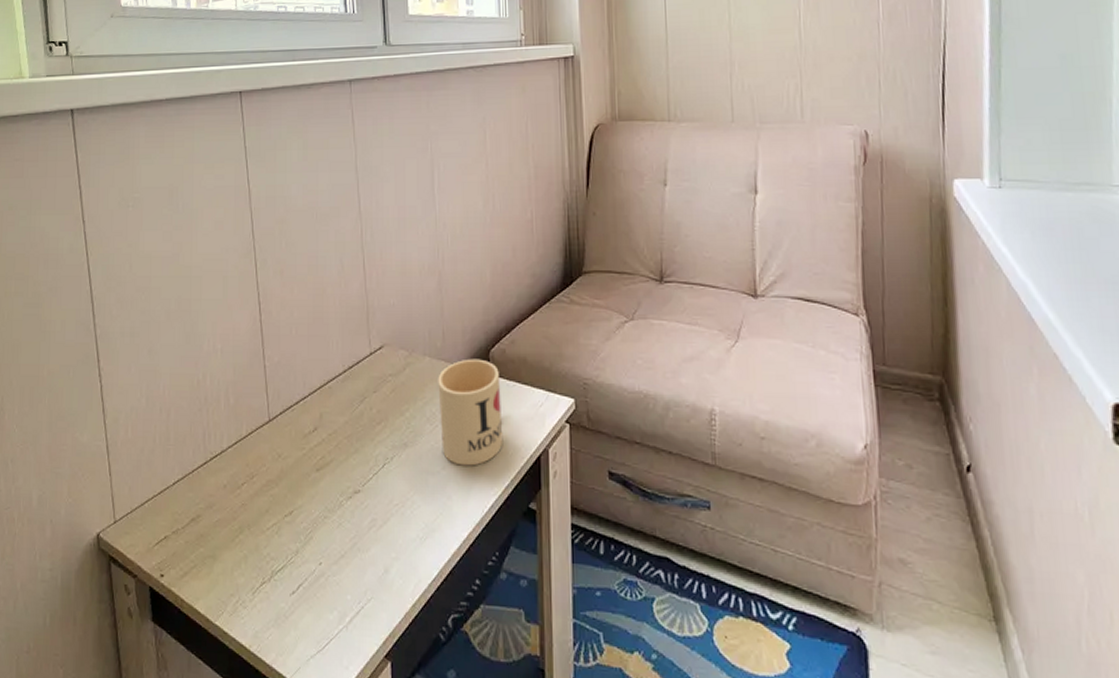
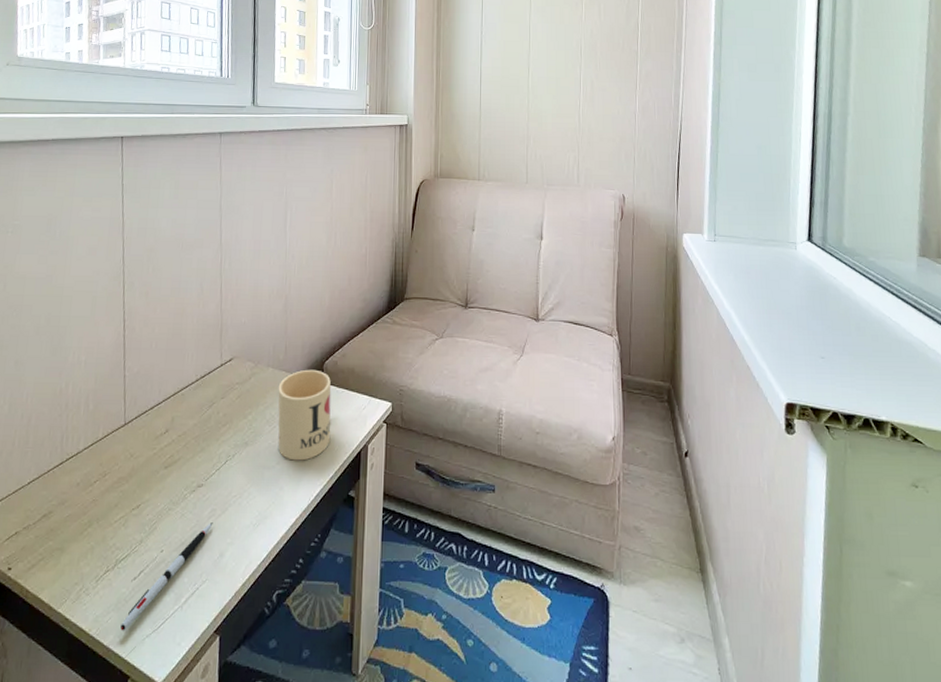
pen: none [282,534,375,650] -> present [120,522,213,631]

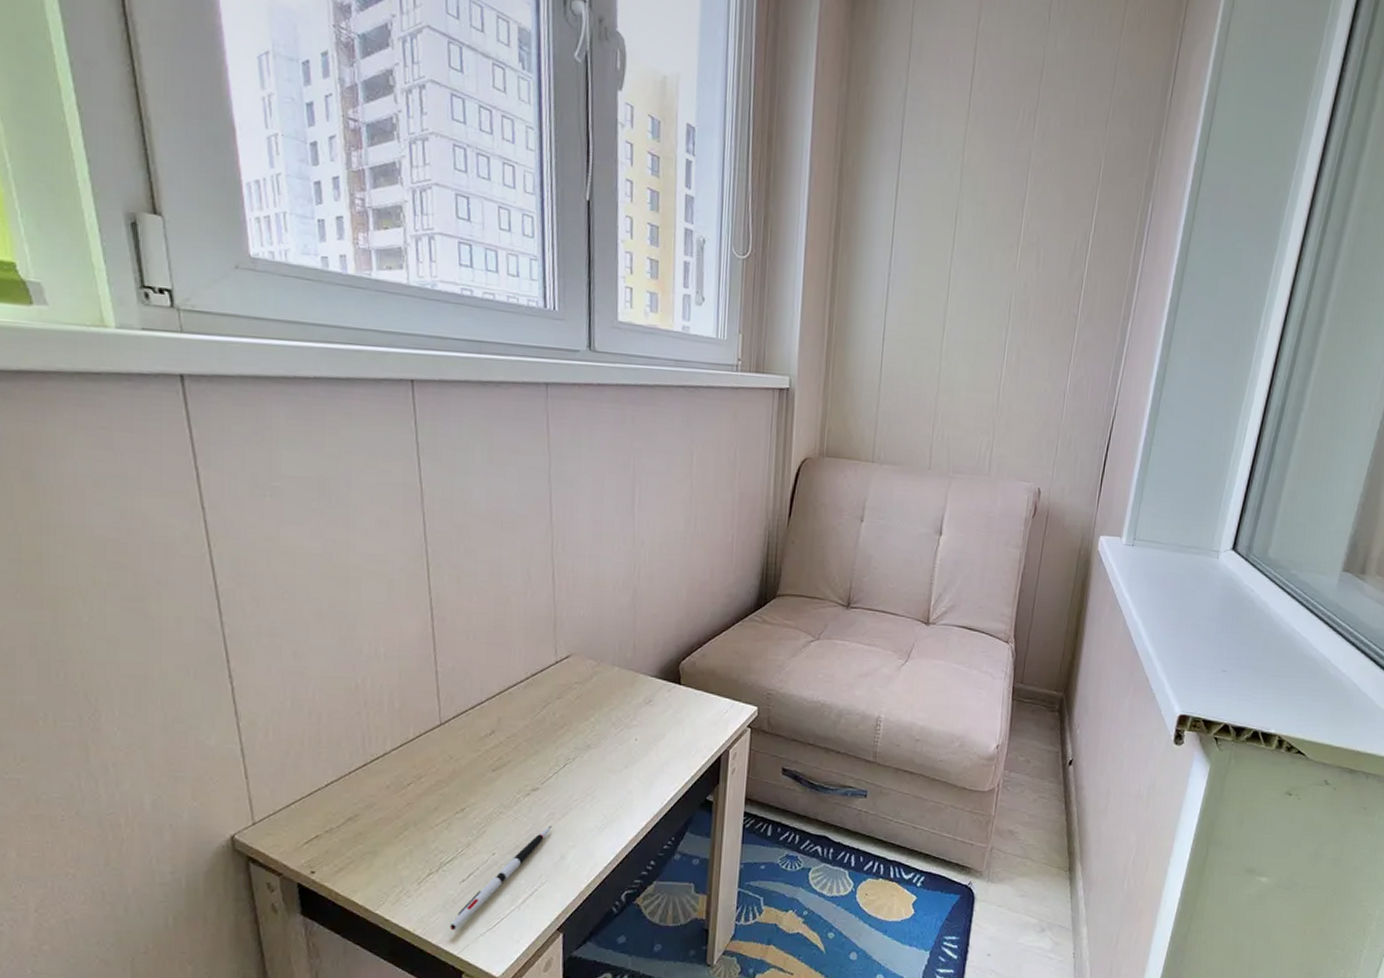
mug: present [278,369,331,461] -> none [625,669,688,765]

